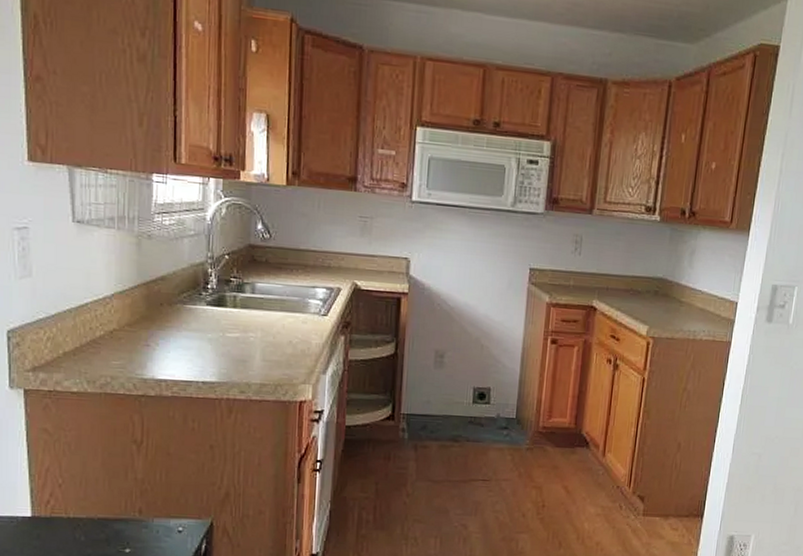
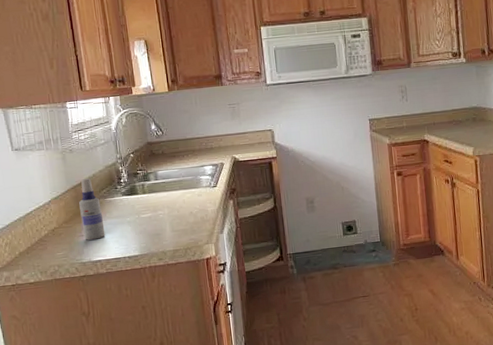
spray bottle: none [149,274,178,353] -> present [79,177,105,240]

